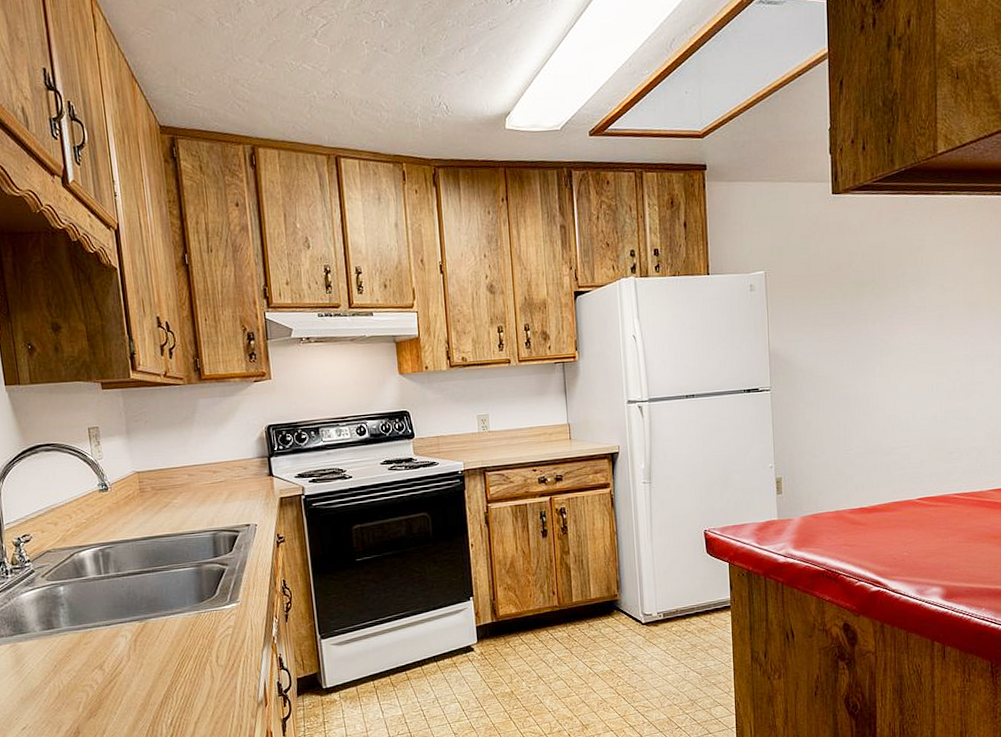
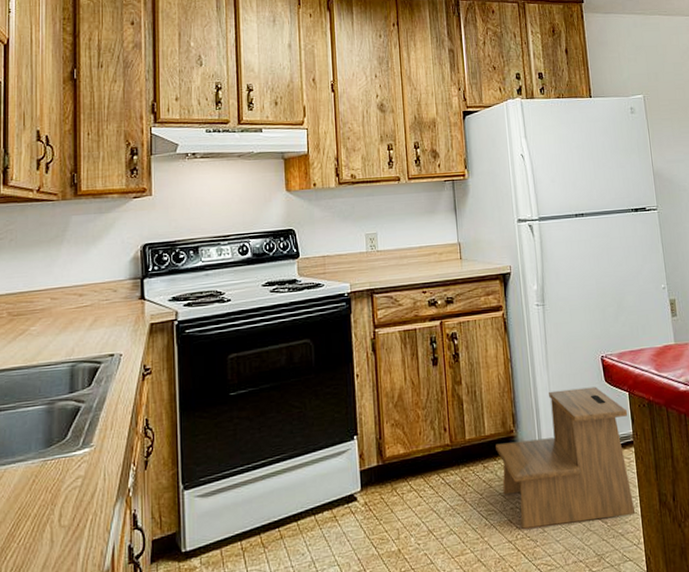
step stool: none [600,557,729,677] -> present [495,386,636,529]

